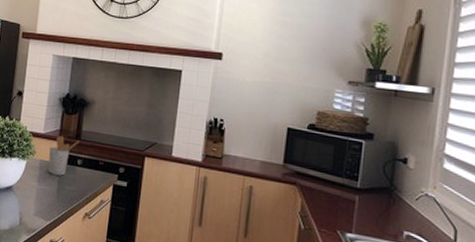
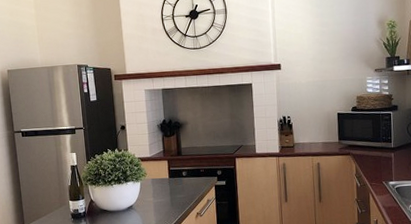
utensil holder: present [48,135,80,176] -> none [158,155,182,189]

